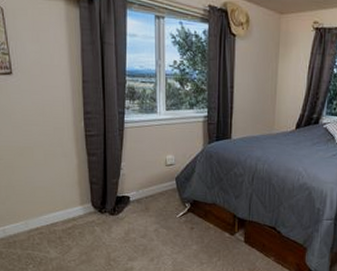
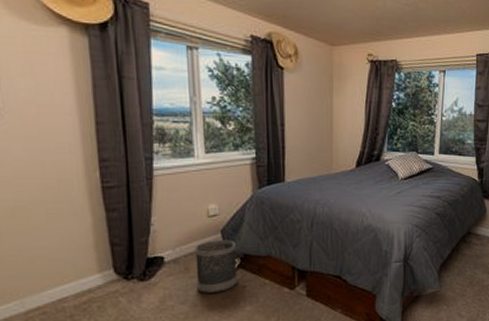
wastebasket: none [154,186,188,231] -> present [195,240,238,293]

